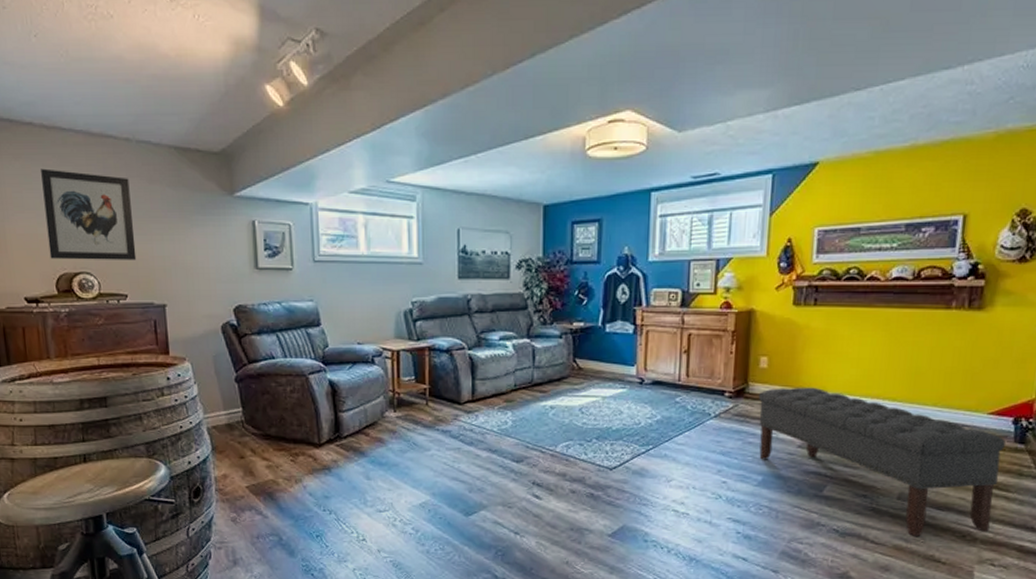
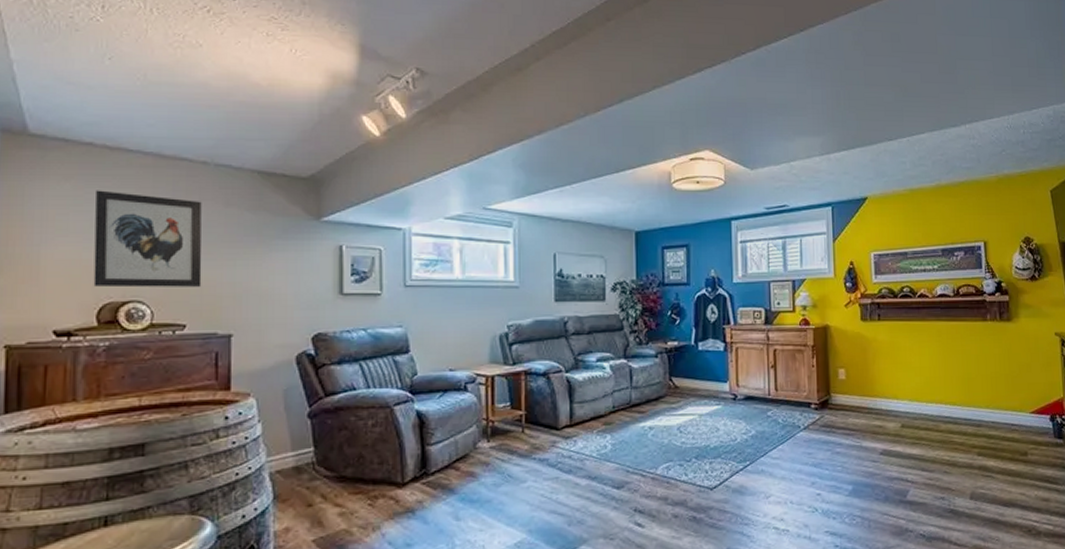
bench: present [758,387,1006,537] -> none [840,395,1049,536]

